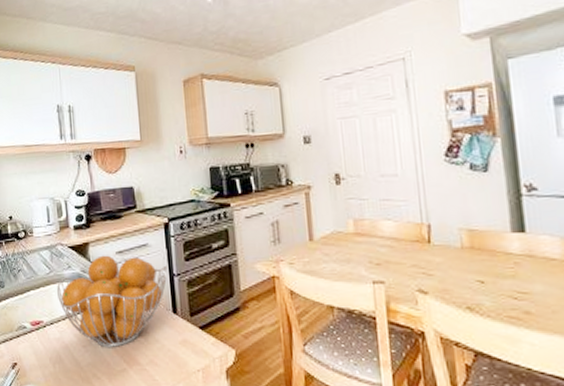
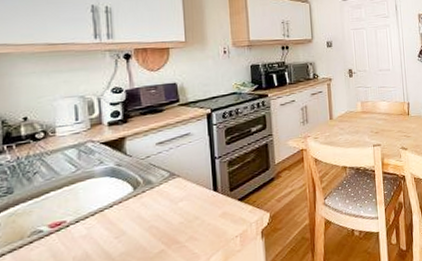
fruit basket: present [57,255,168,348] -> none [85,146,209,234]

